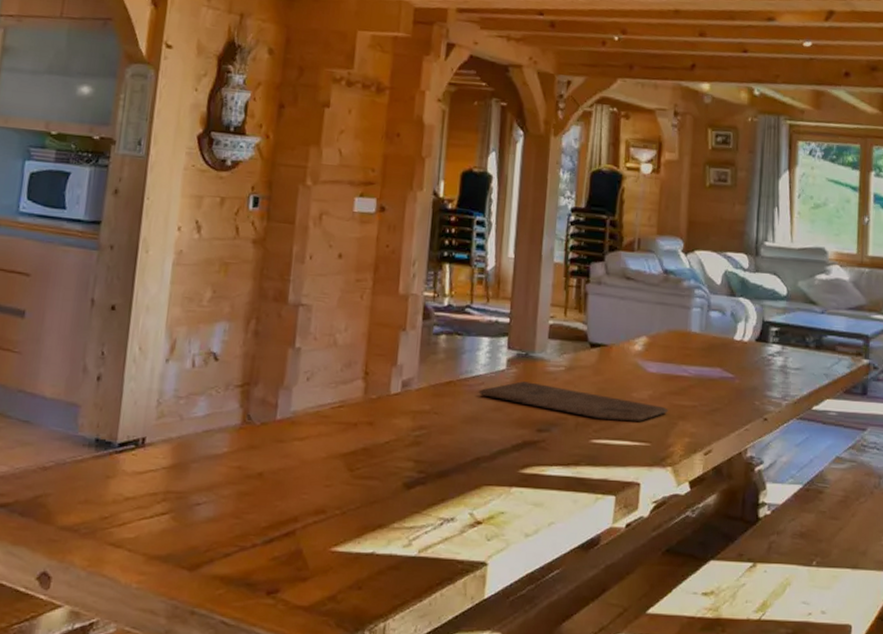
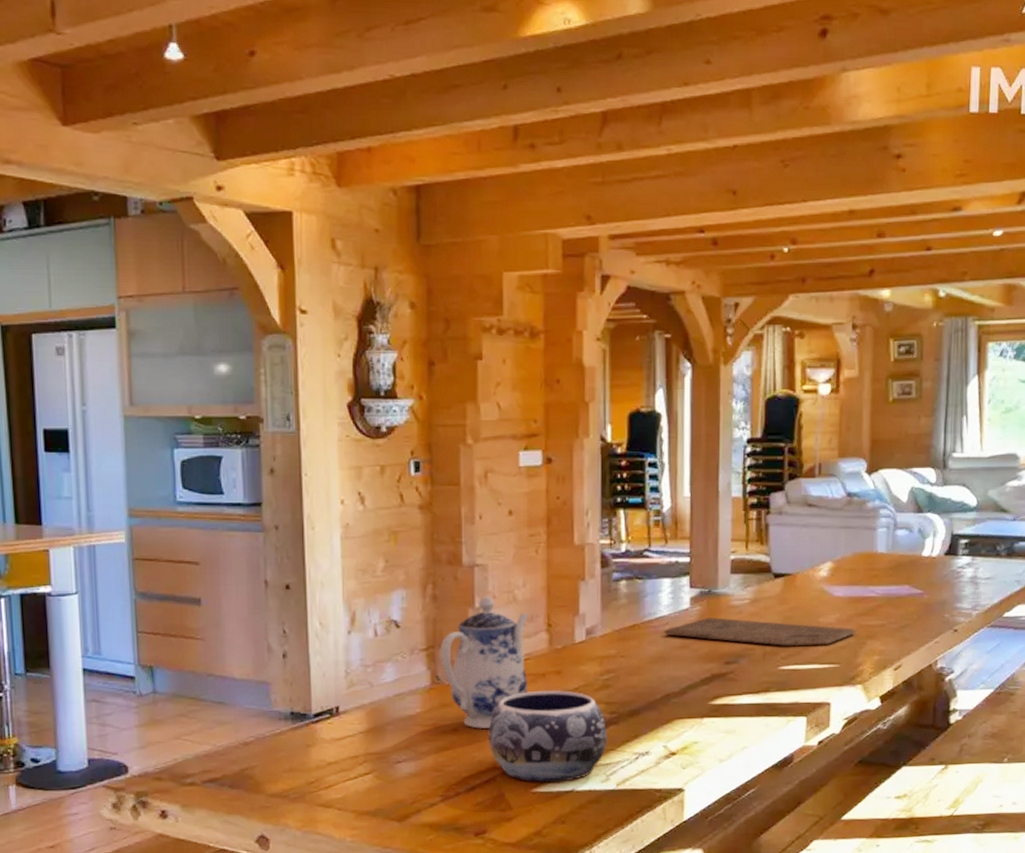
teapot: none [254,337,348,476] -> present [440,596,529,729]
decorative bowl: none [292,441,414,543] -> present [488,690,608,783]

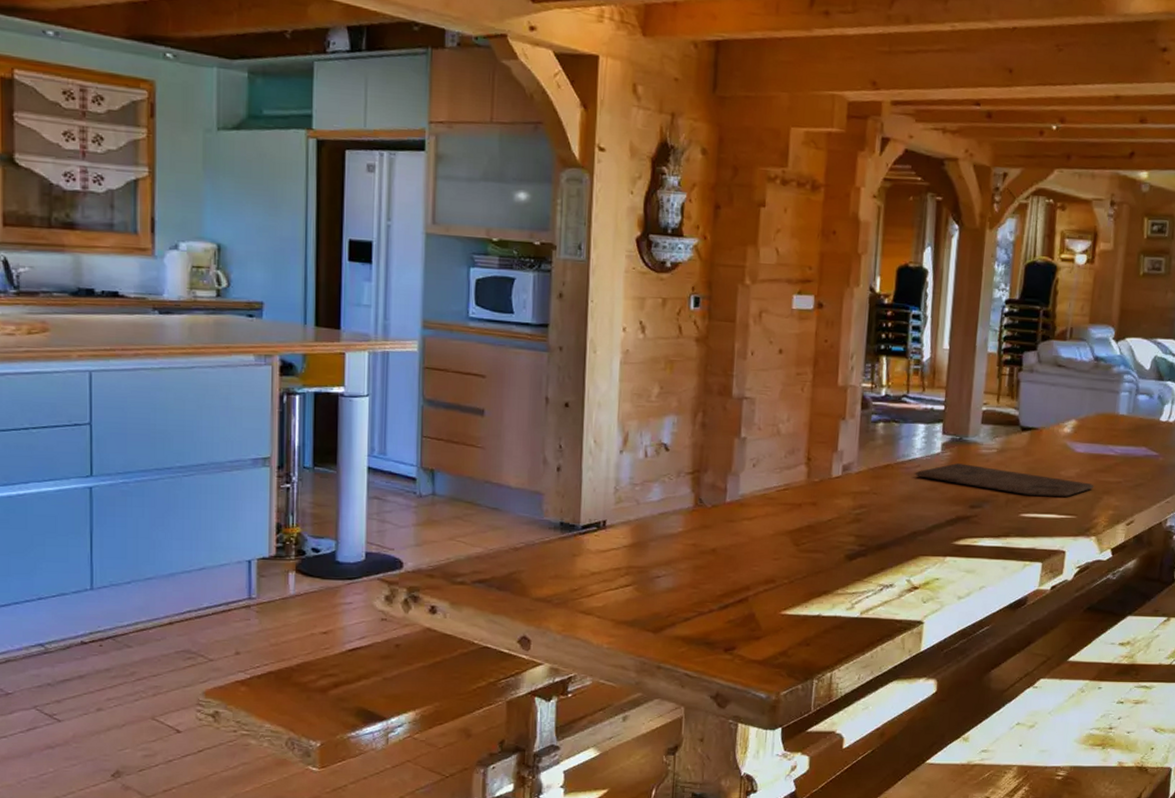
teapot: present [440,596,529,729] -> none [704,428,791,551]
decorative bowl: present [488,690,608,783] -> none [743,520,856,607]

